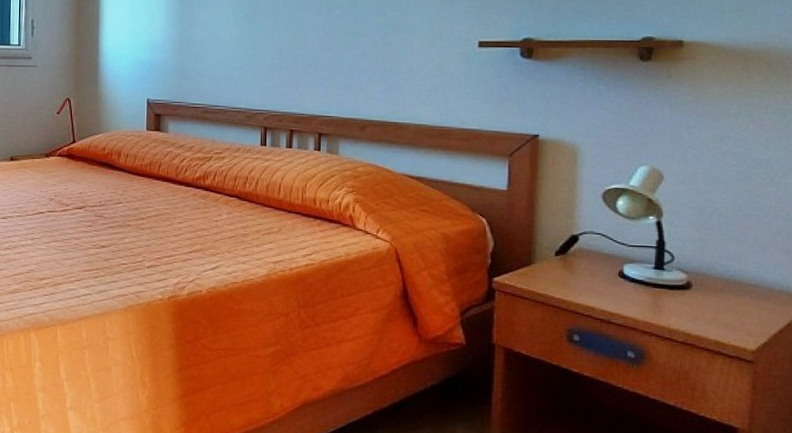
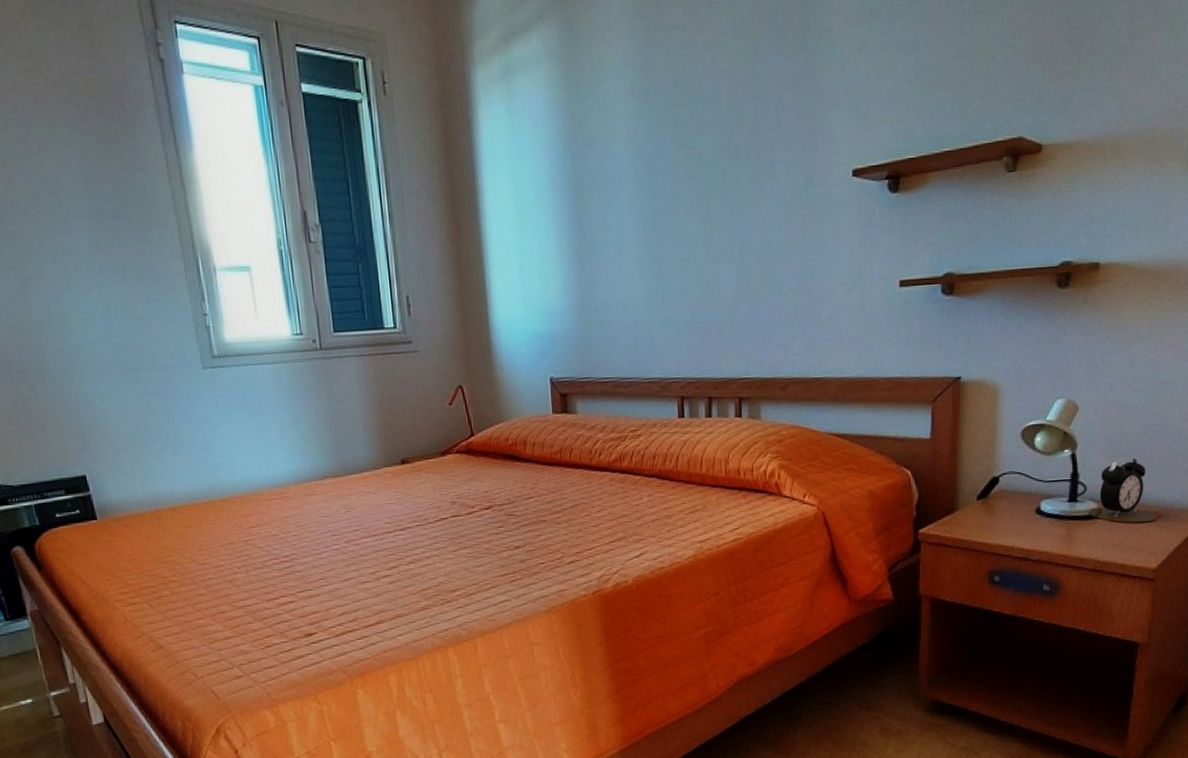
alarm clock: none [676,231,755,301] -> present [1088,457,1157,523]

